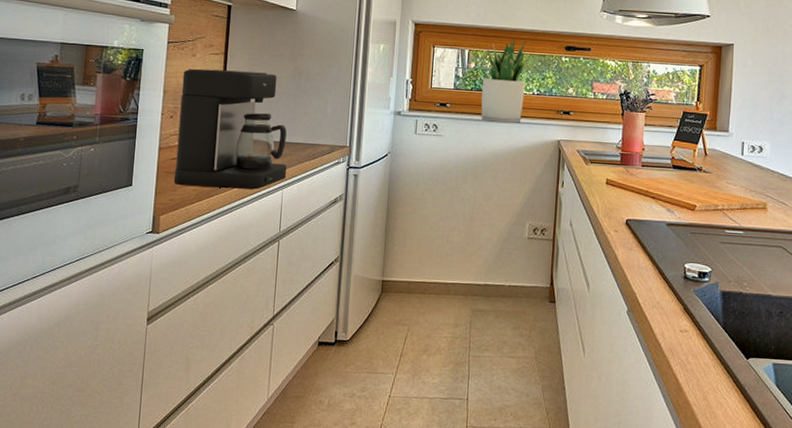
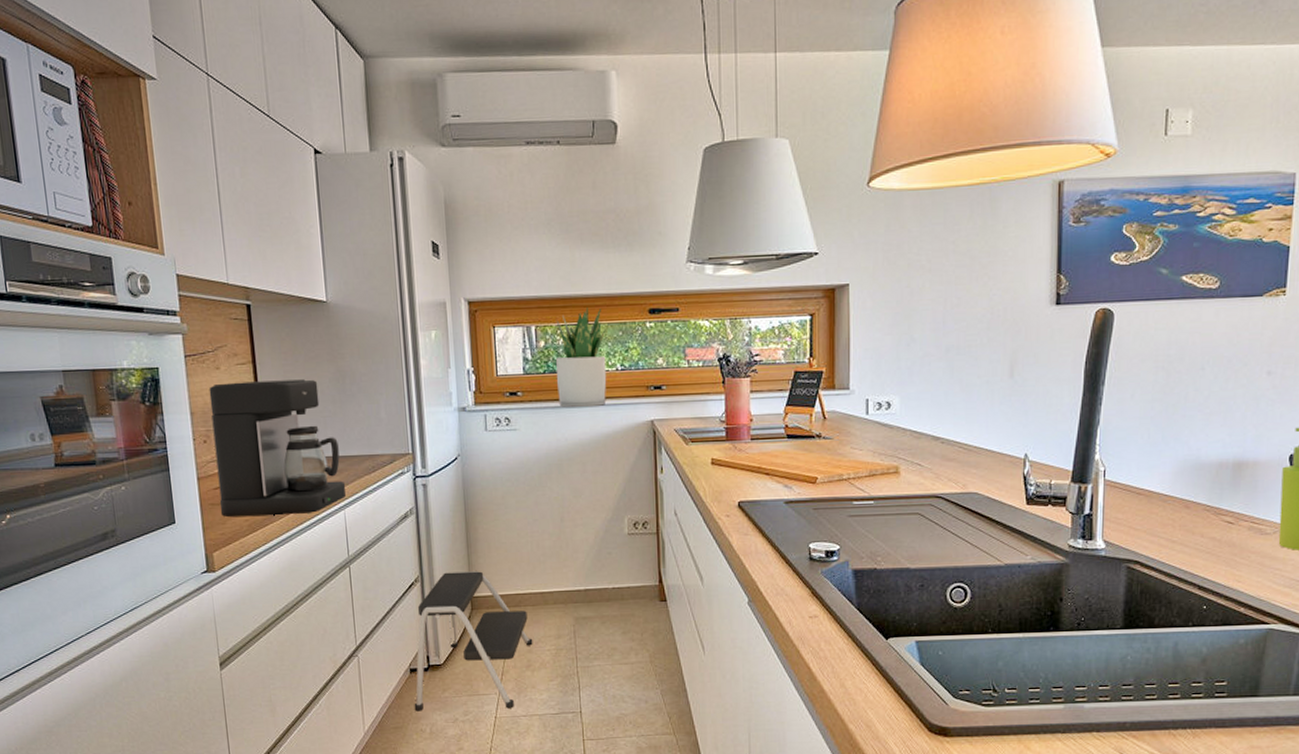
step stool: none [317,256,433,389] -> present [414,571,533,711]

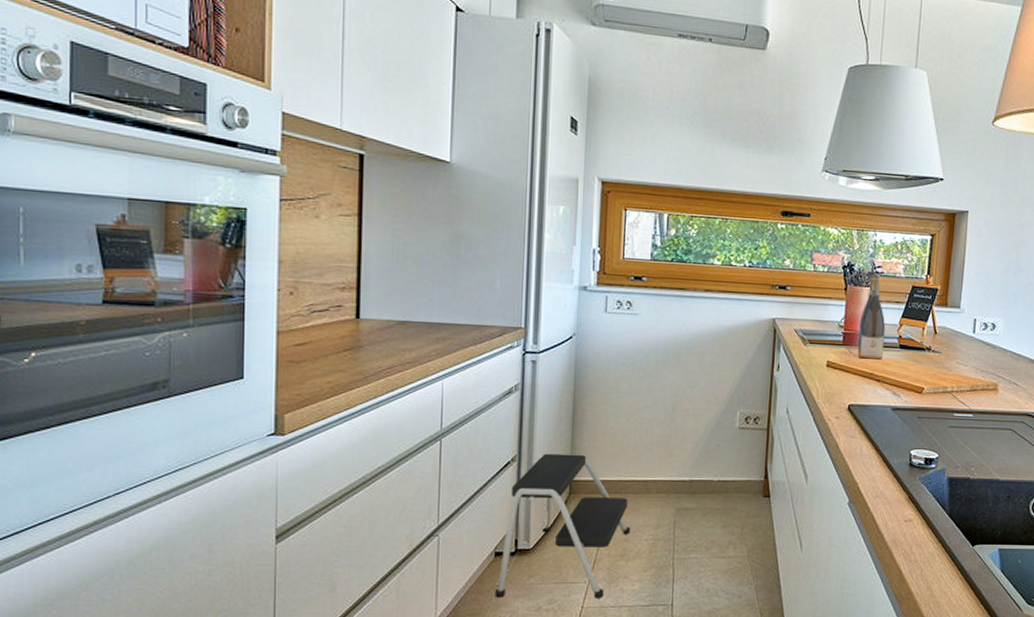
coffee maker: present [209,379,347,518] -> none [299,233,448,382]
planter: present [556,306,607,408] -> none [683,201,738,300]
wine bottle: none [742,362,771,456] -> present [857,273,886,361]

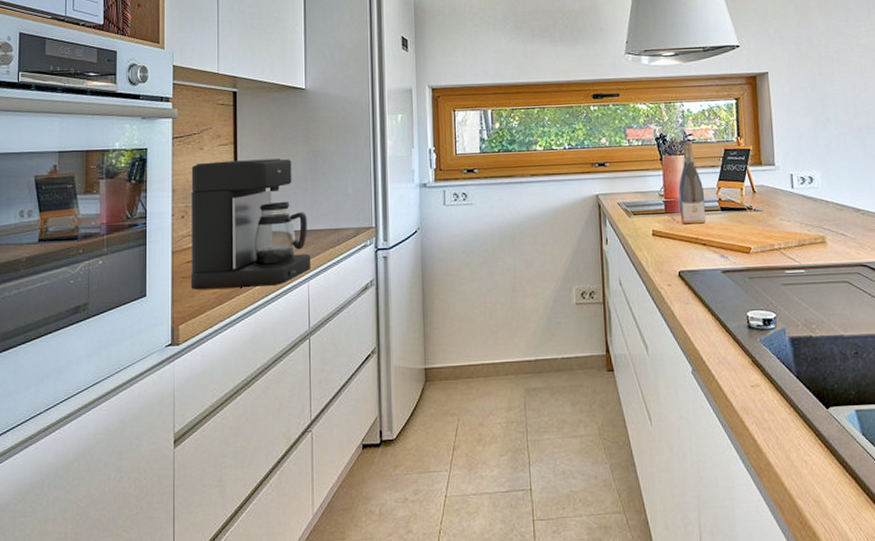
coffee maker: none [299,233,448,382] -> present [190,158,312,290]
step stool: present [495,453,631,598] -> none [364,342,485,491]

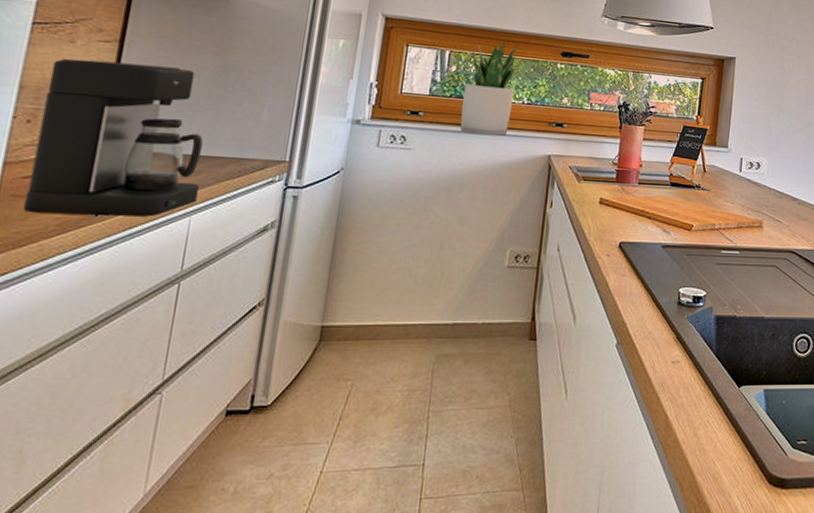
planter: none [510,92,556,184] -> present [460,40,519,137]
wine bottle: present [678,141,706,227] -> none [629,113,658,198]

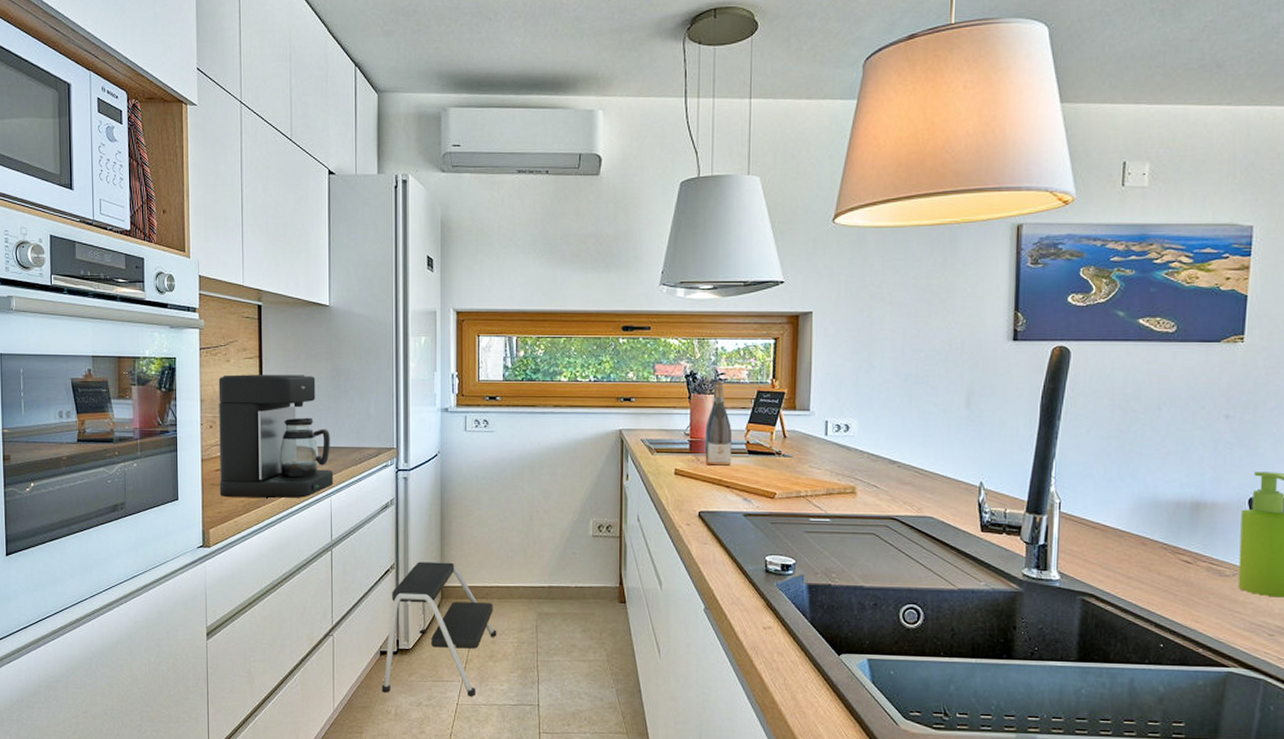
step stool: none [220,296,384,465] -> present [382,561,497,697]
planter: present [460,40,519,137] -> none [534,321,582,415]
wine bottle: none [629,113,658,198] -> present [705,380,733,468]

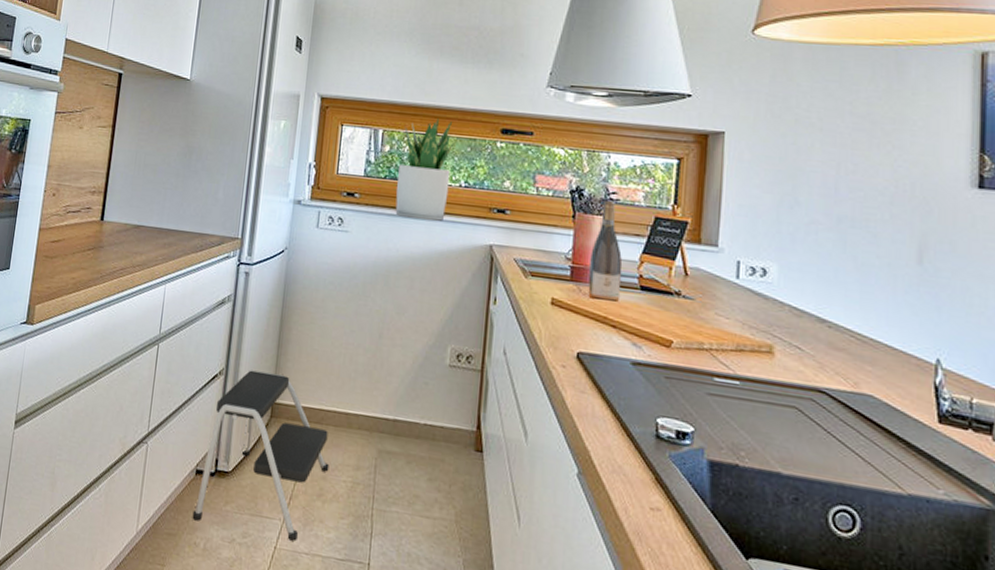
coffee maker: present [218,374,334,499] -> none [51,142,173,283]
planter: none [534,321,582,415] -> present [395,117,454,222]

